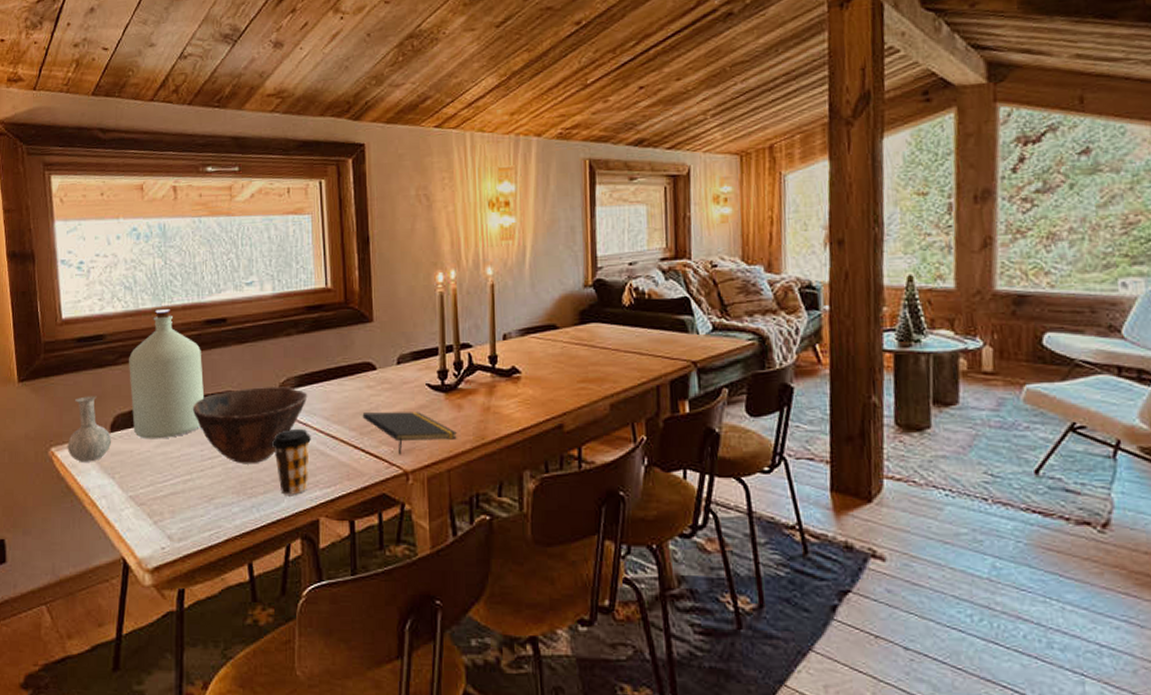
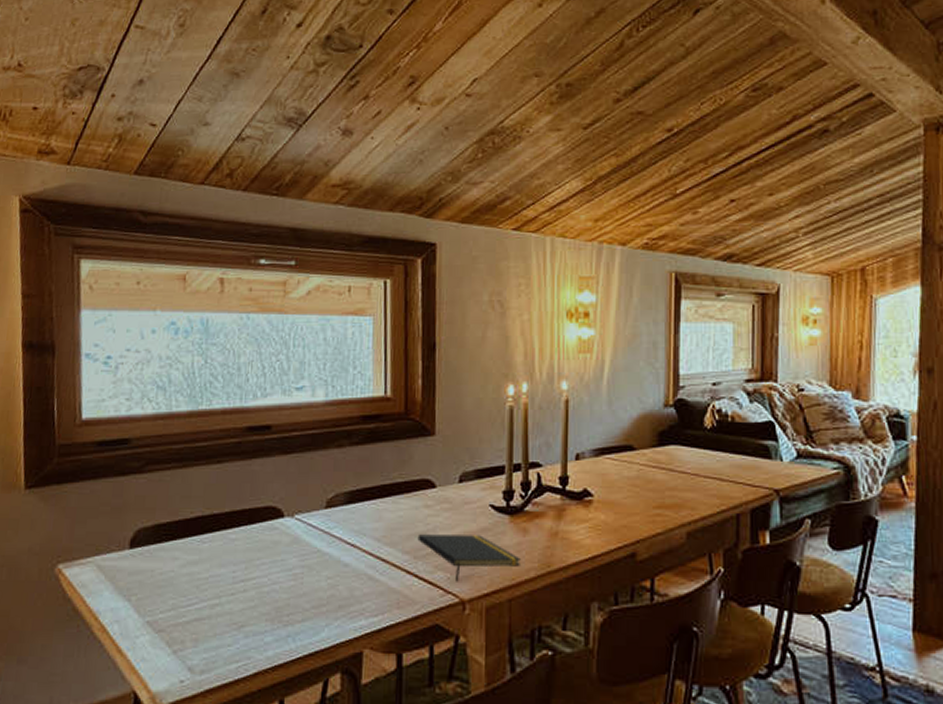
bottle: present [67,309,205,462] -> none [77,413,241,582]
bowl: present [192,386,308,464] -> none [226,503,358,589]
coffee cup: present [271,428,311,495] -> none [313,549,359,624]

